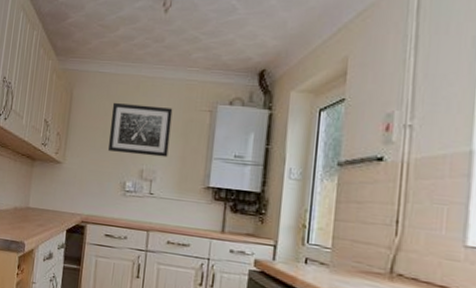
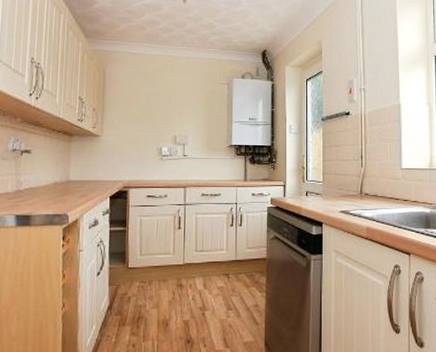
wall art: present [108,103,173,158] -> none [143,80,197,124]

